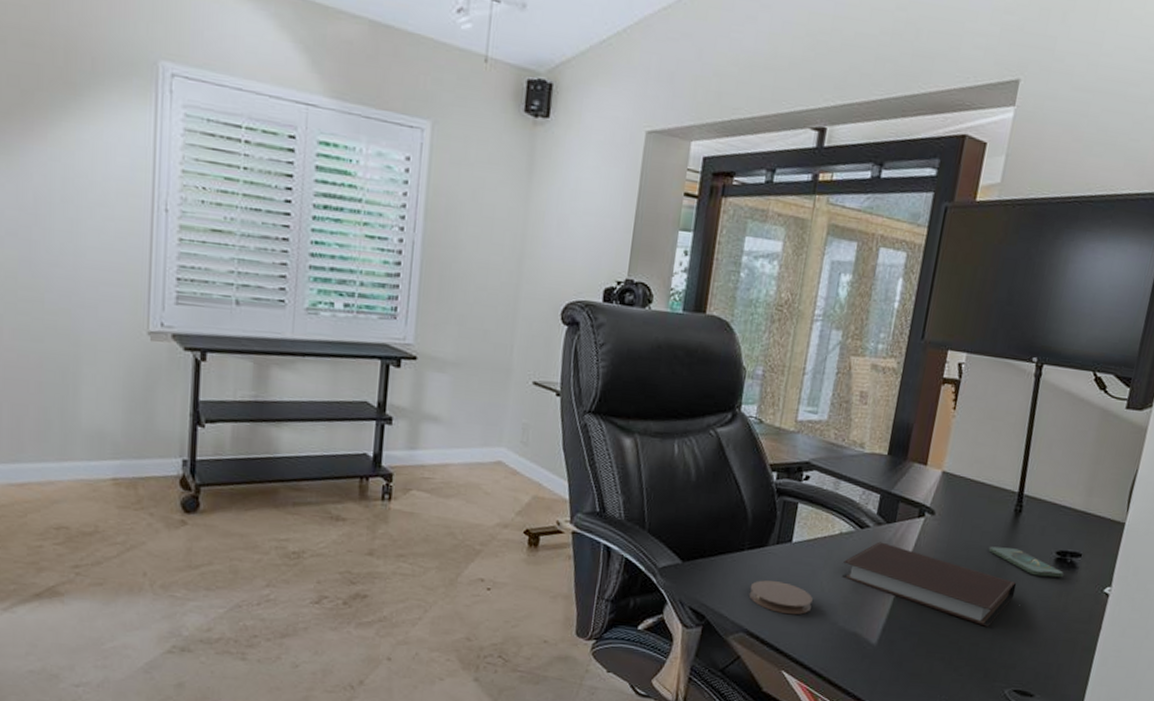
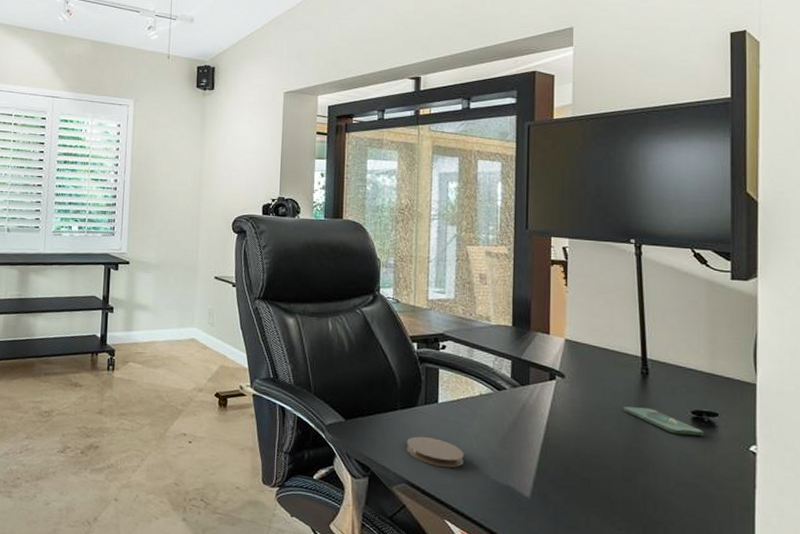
notebook: present [841,541,1017,627] -> none [487,402,658,483]

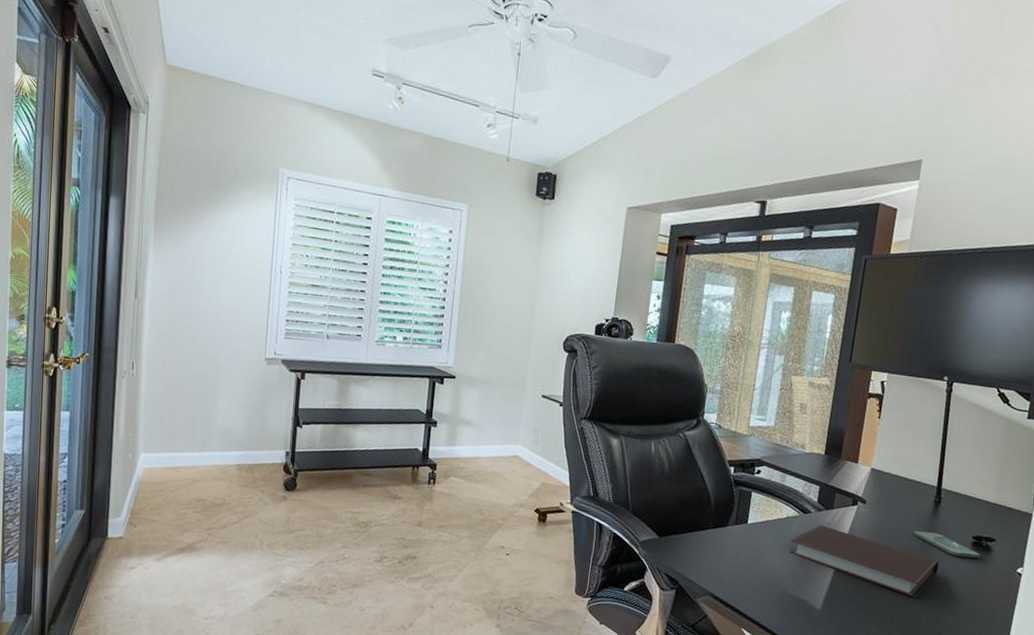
coaster: present [406,436,464,468] -> none [713,553,766,583]
notebook: none [487,402,658,483] -> present [789,524,940,598]

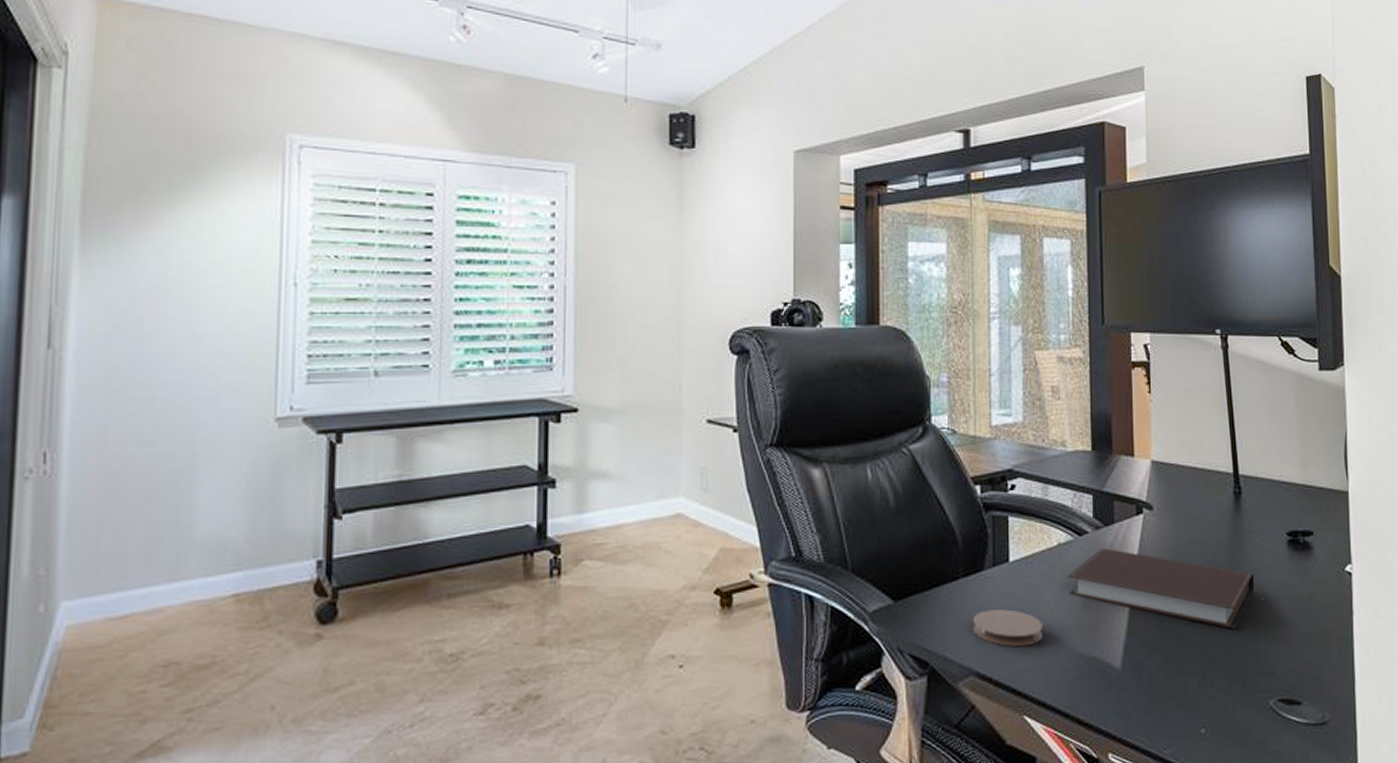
coaster: none [713,553,766,583] -> present [972,609,1043,647]
smartphone: present [913,531,980,559] -> none [1217,535,1300,563]

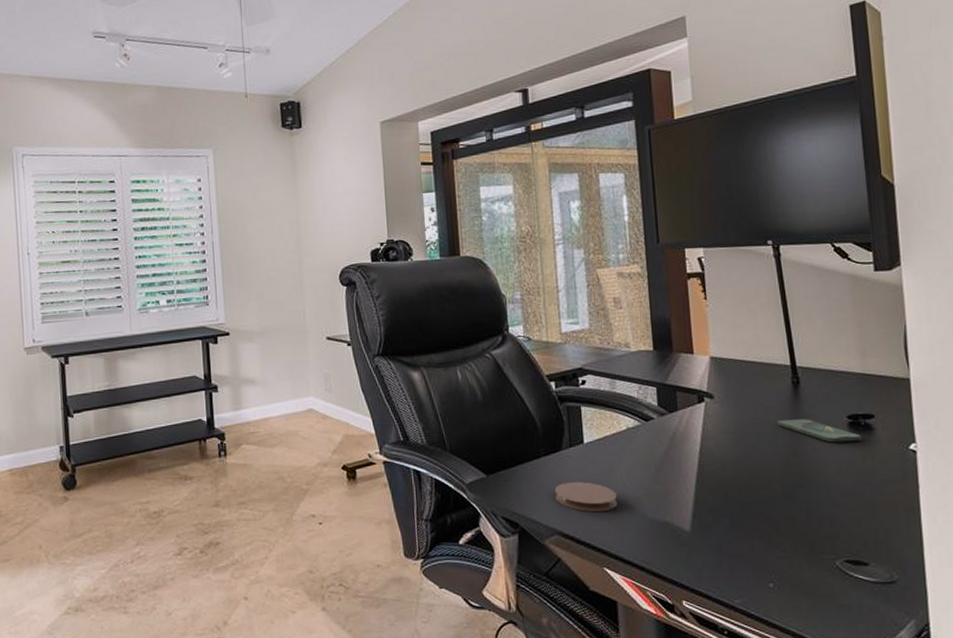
notebook: present [1068,548,1255,629] -> none [637,431,817,500]
smartphone: none [1217,535,1300,563] -> present [777,419,861,443]

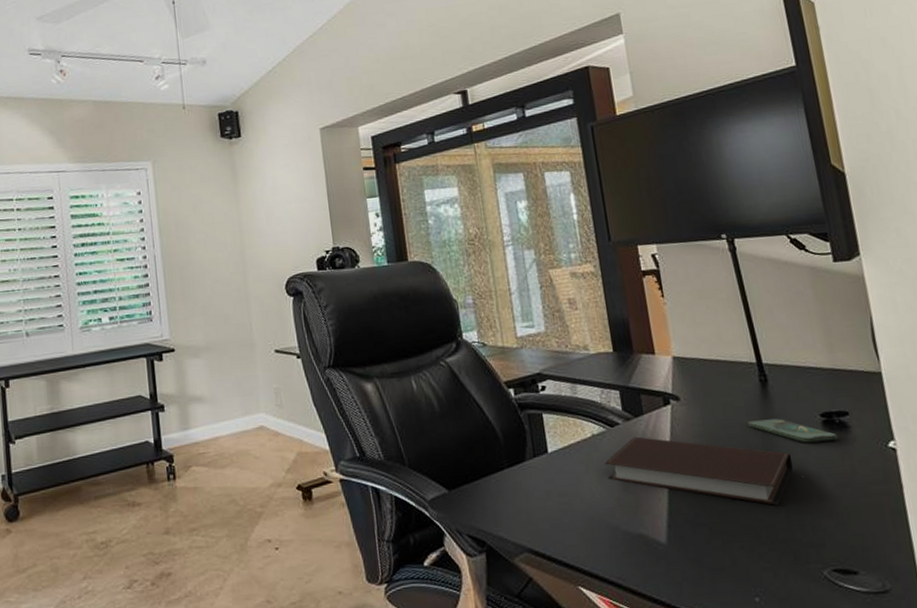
coaster: present [554,482,617,512] -> none [520,494,588,527]
notebook: none [637,431,817,500] -> present [605,436,794,505]

